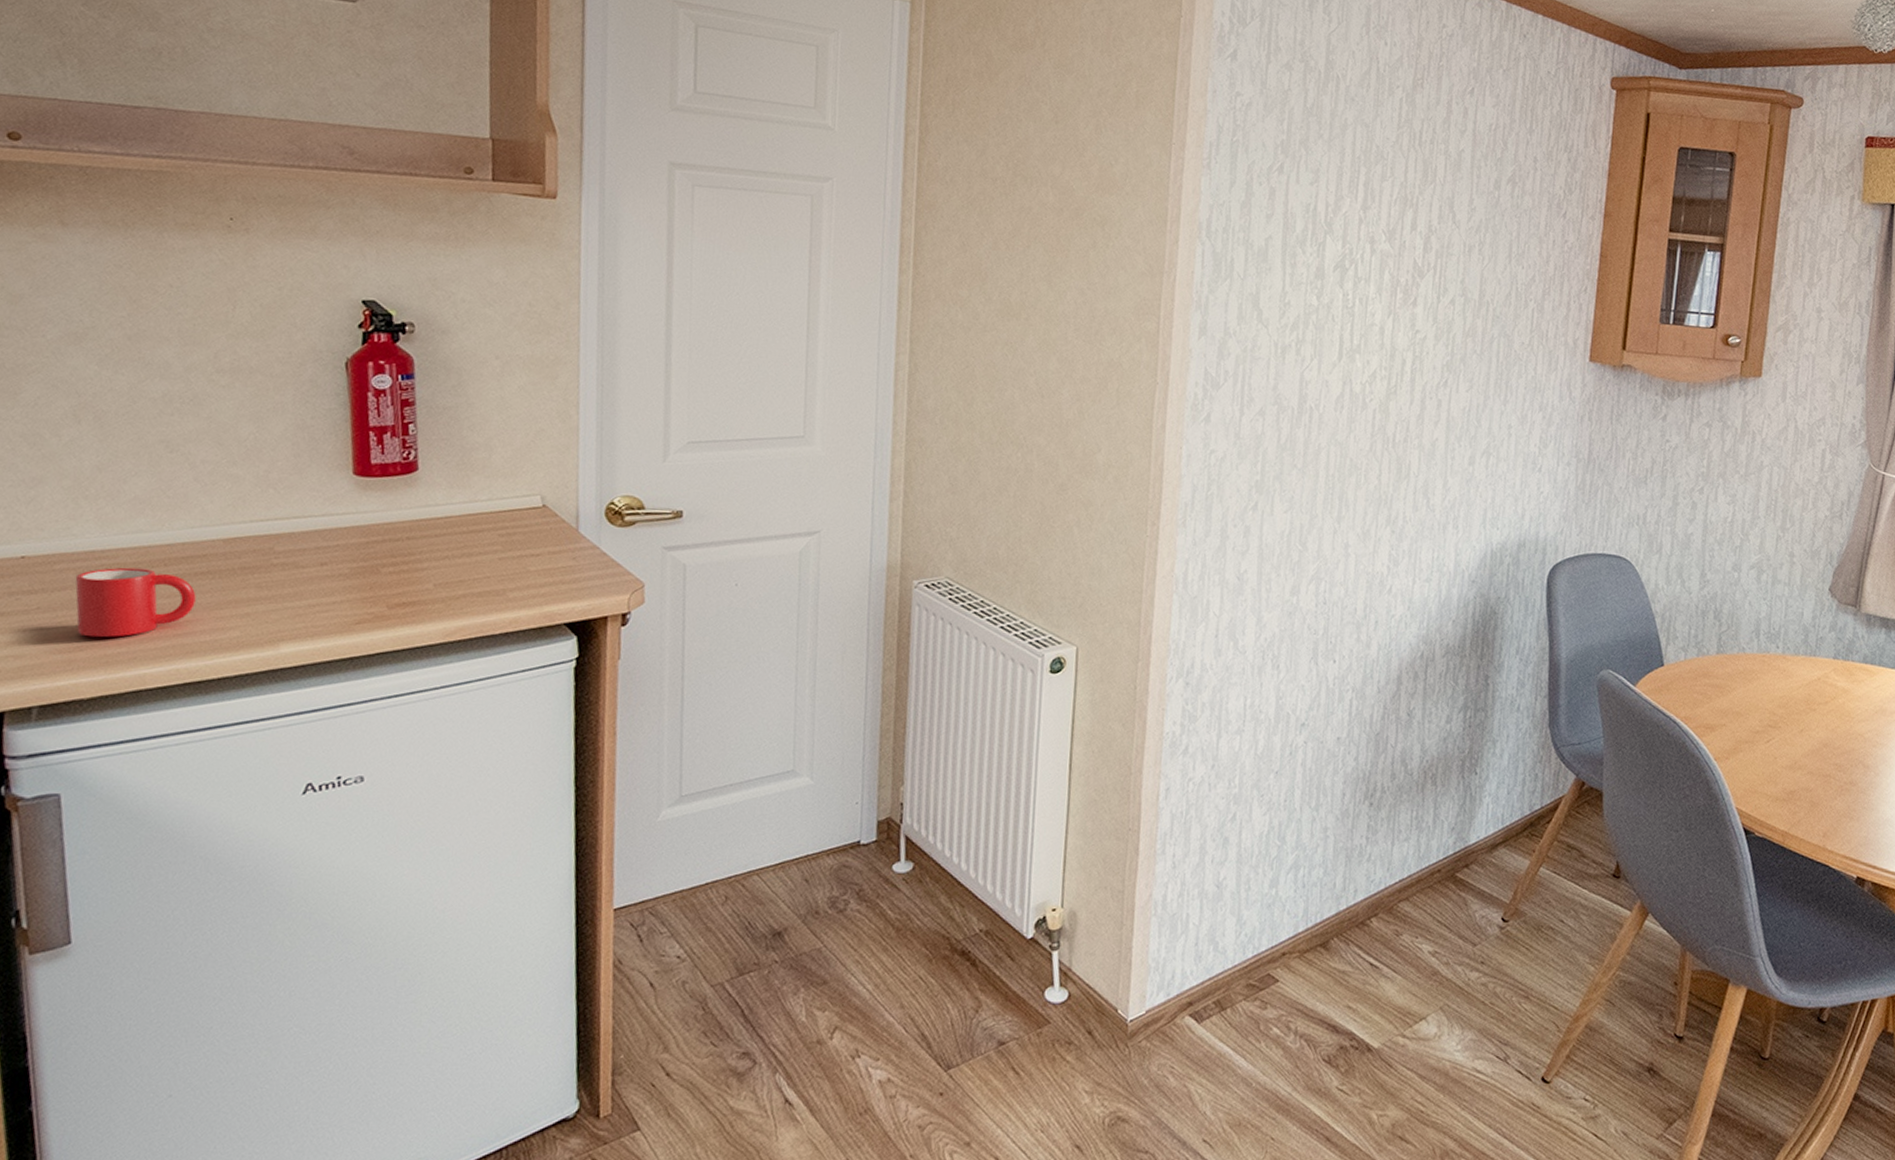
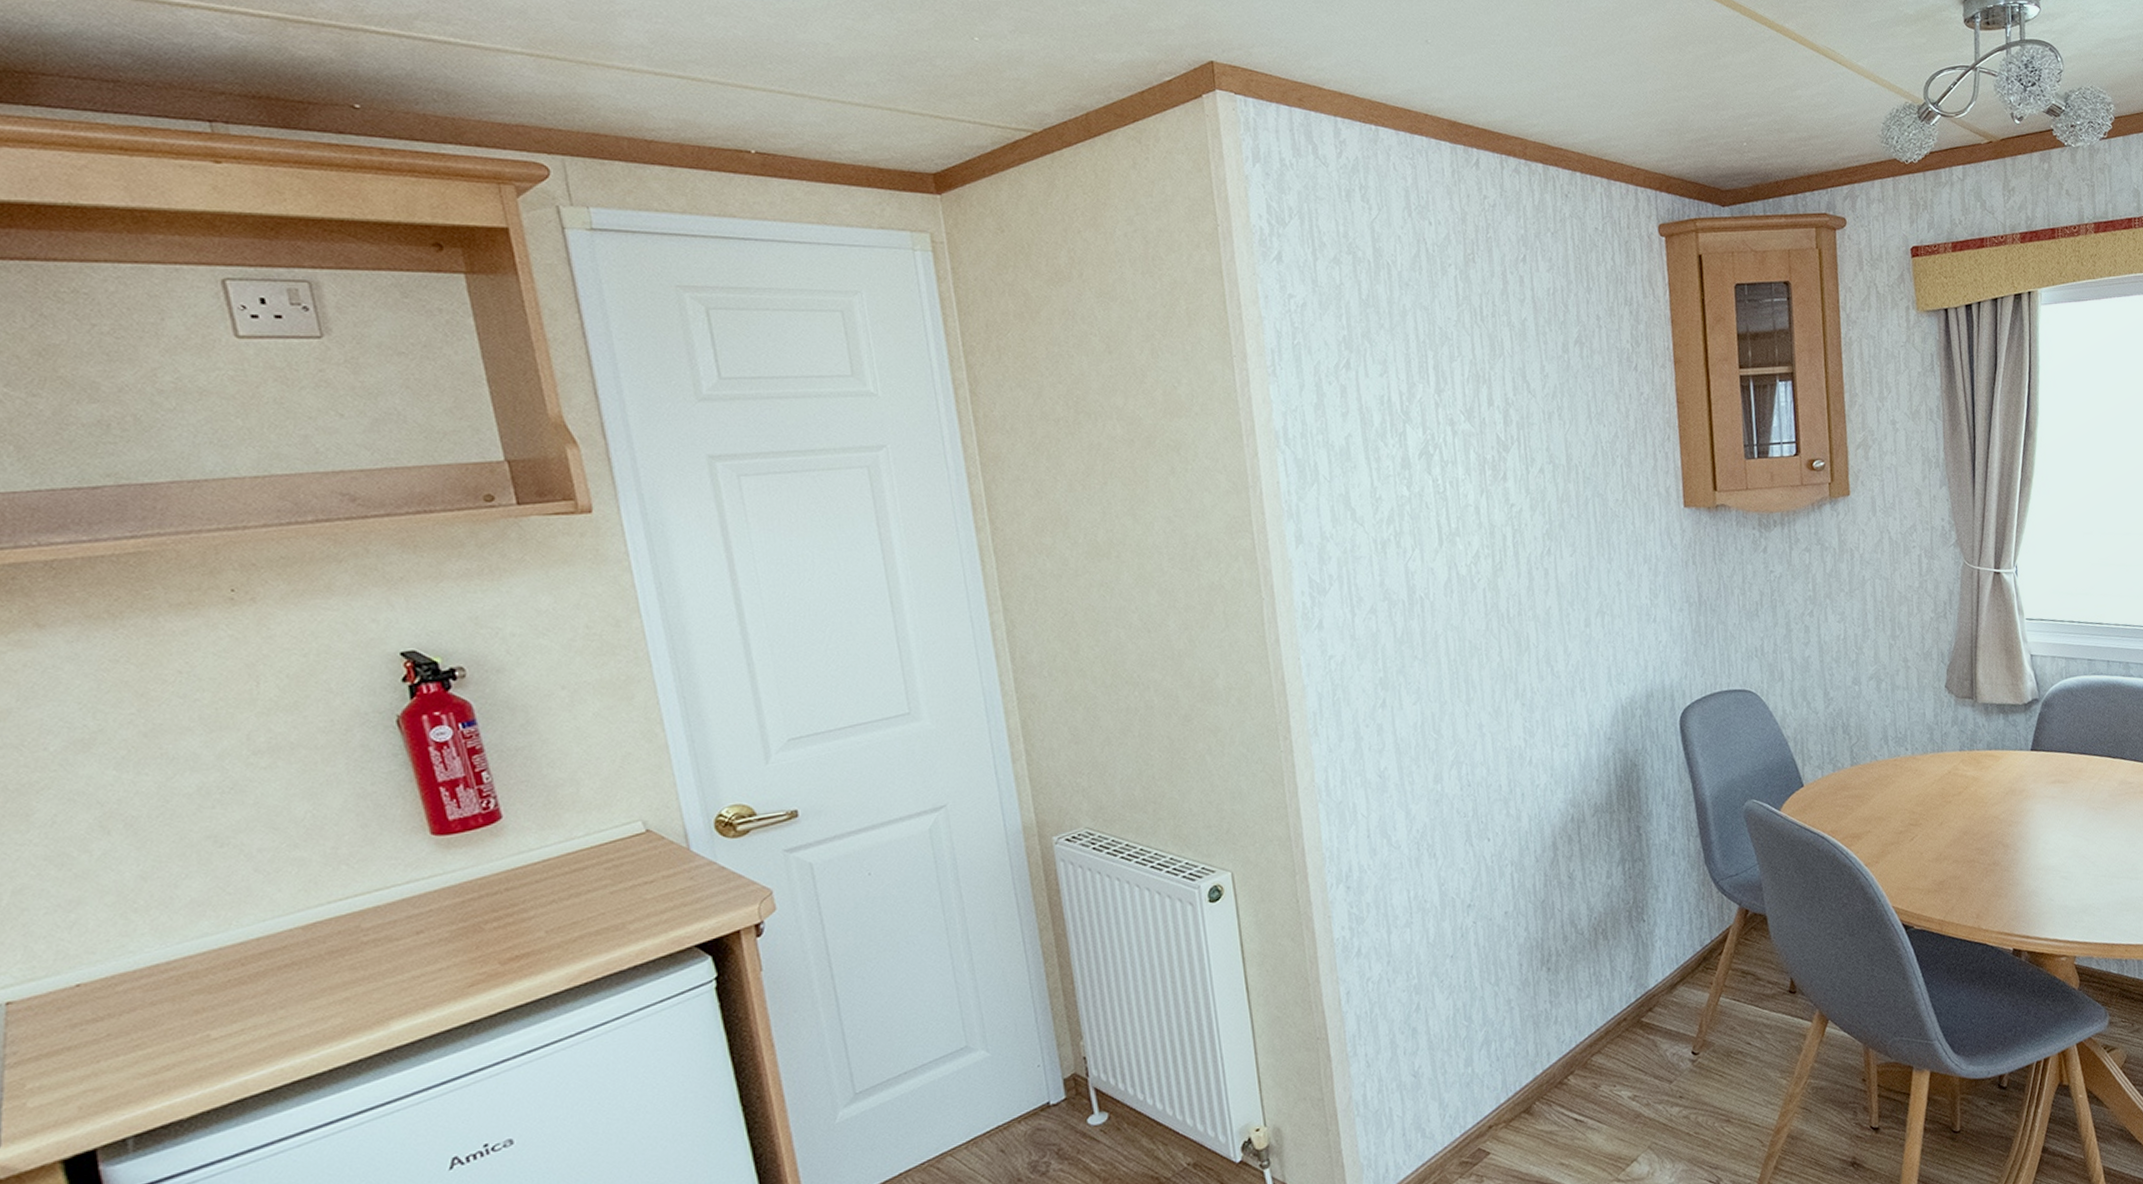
mug: present [75,567,196,638] -> none [143,971,286,1054]

